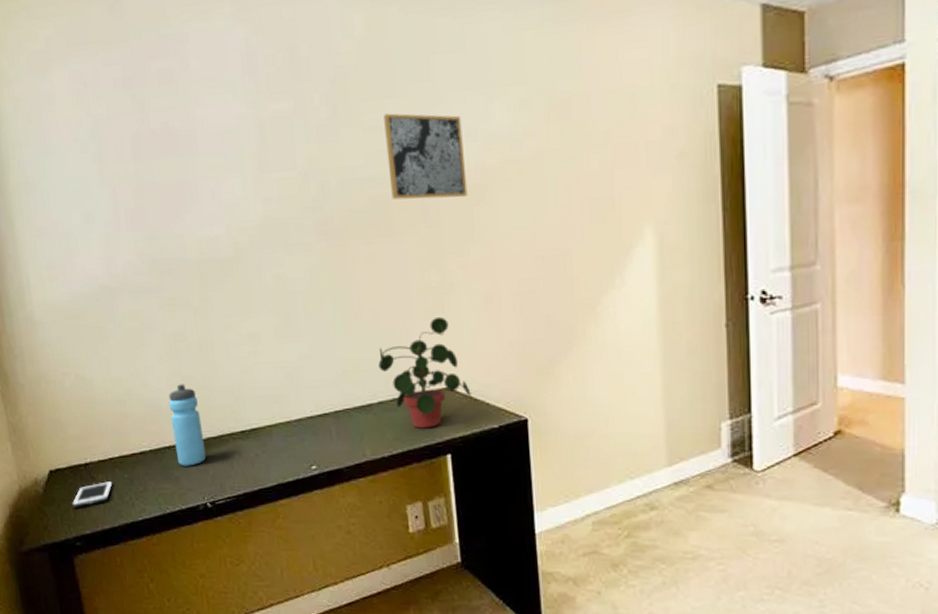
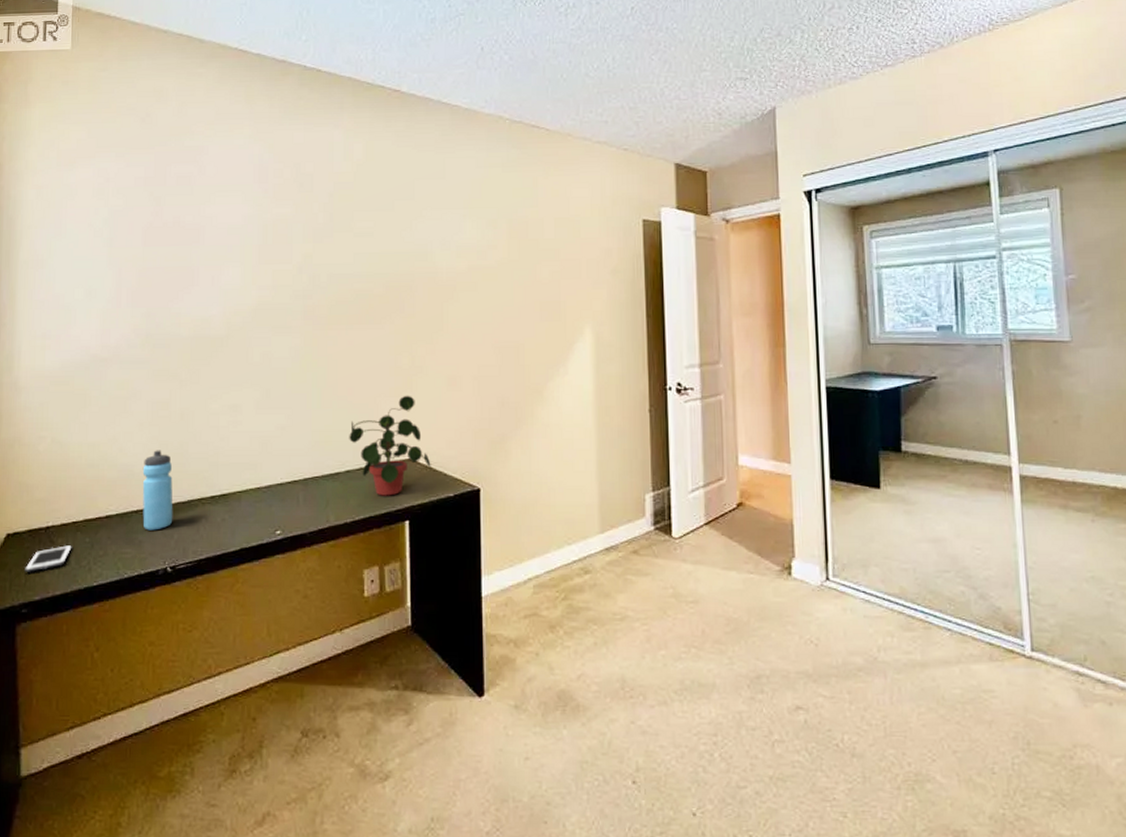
wall art: present [384,113,468,200] -> none [373,223,439,295]

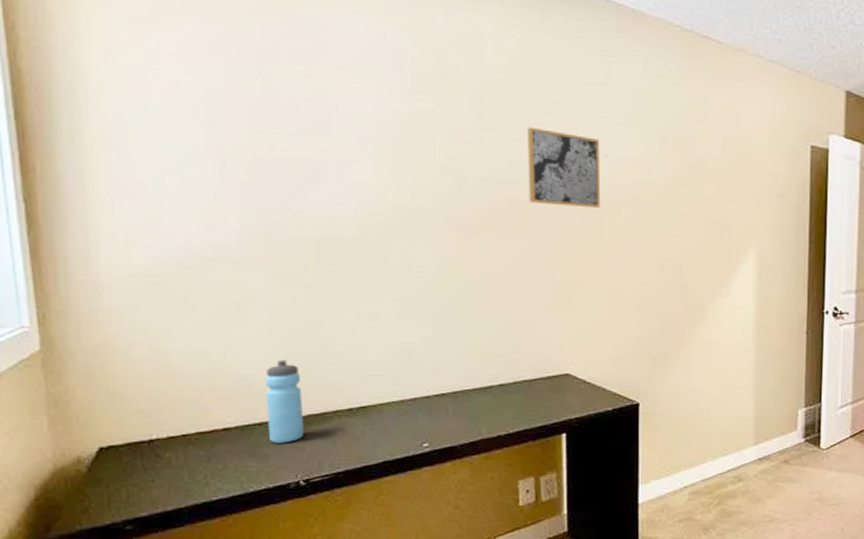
cell phone: present [25,545,72,572] -> none [126,459,184,487]
potted plant: present [349,395,431,496] -> none [502,310,589,410]
wall art: none [373,223,439,295] -> present [528,127,601,209]

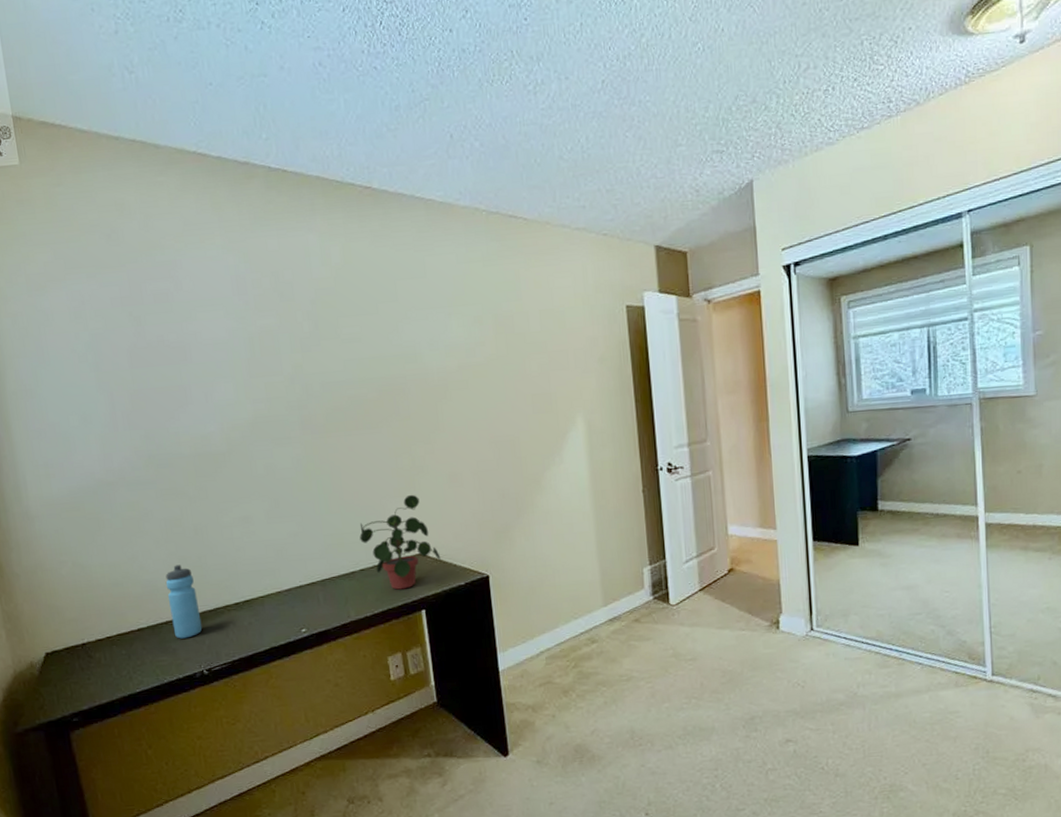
potted plant: none [502,310,589,410] -> present [359,494,441,590]
wall art: present [528,127,601,209] -> none [359,327,432,399]

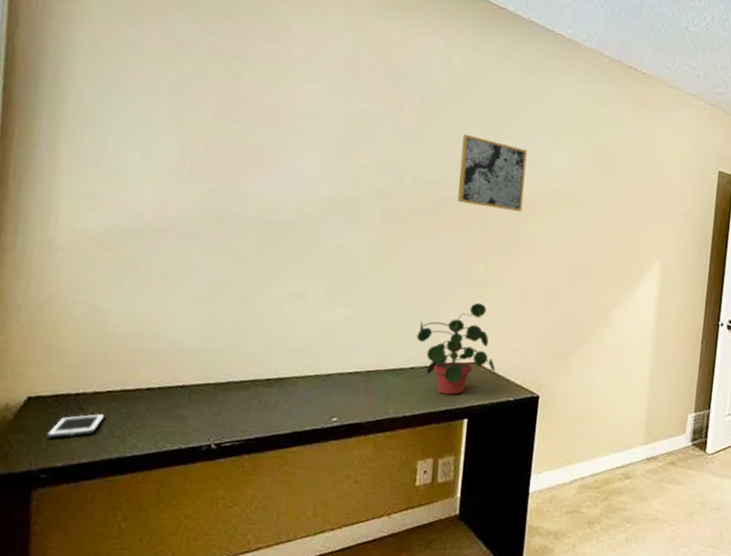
cell phone: none [68,658,111,686] -> present [47,413,105,438]
water bottle: present [165,564,203,639] -> none [188,327,226,407]
wall art: none [359,327,432,399] -> present [457,134,528,212]

